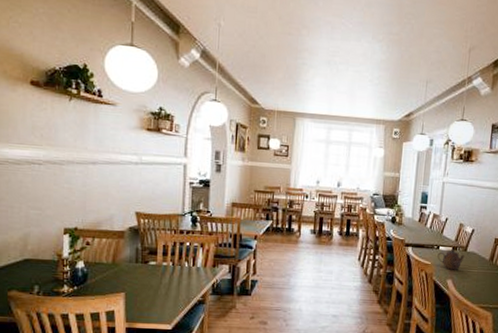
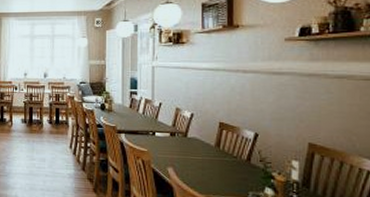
teapot: present [437,248,465,270] -> none [154,134,185,157]

